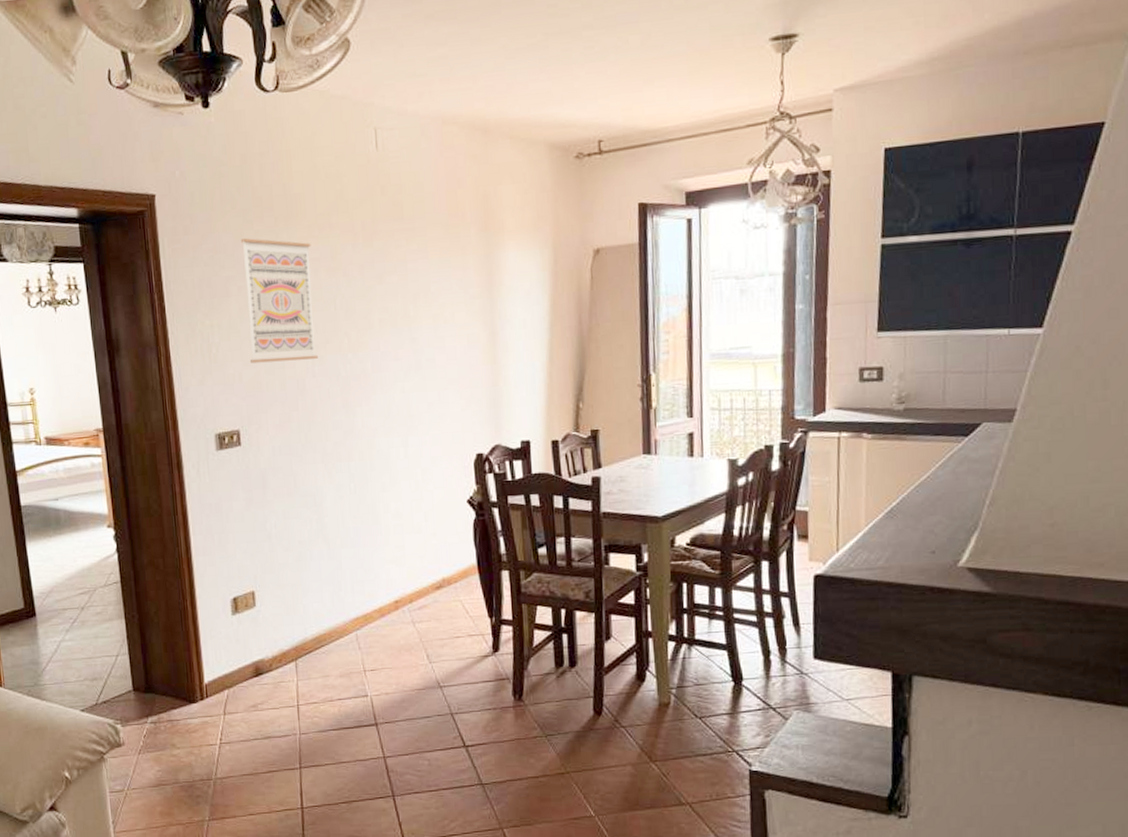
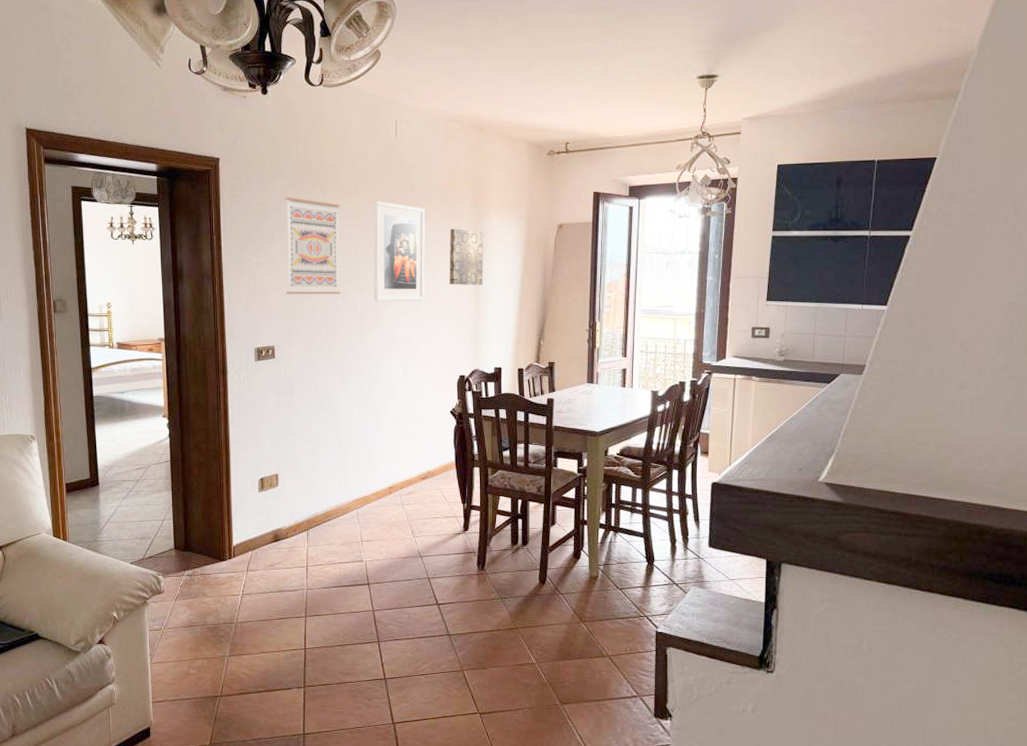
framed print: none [354,234,426,366] -> present [373,200,425,302]
wall art: none [452,264,500,338] -> present [449,229,484,285]

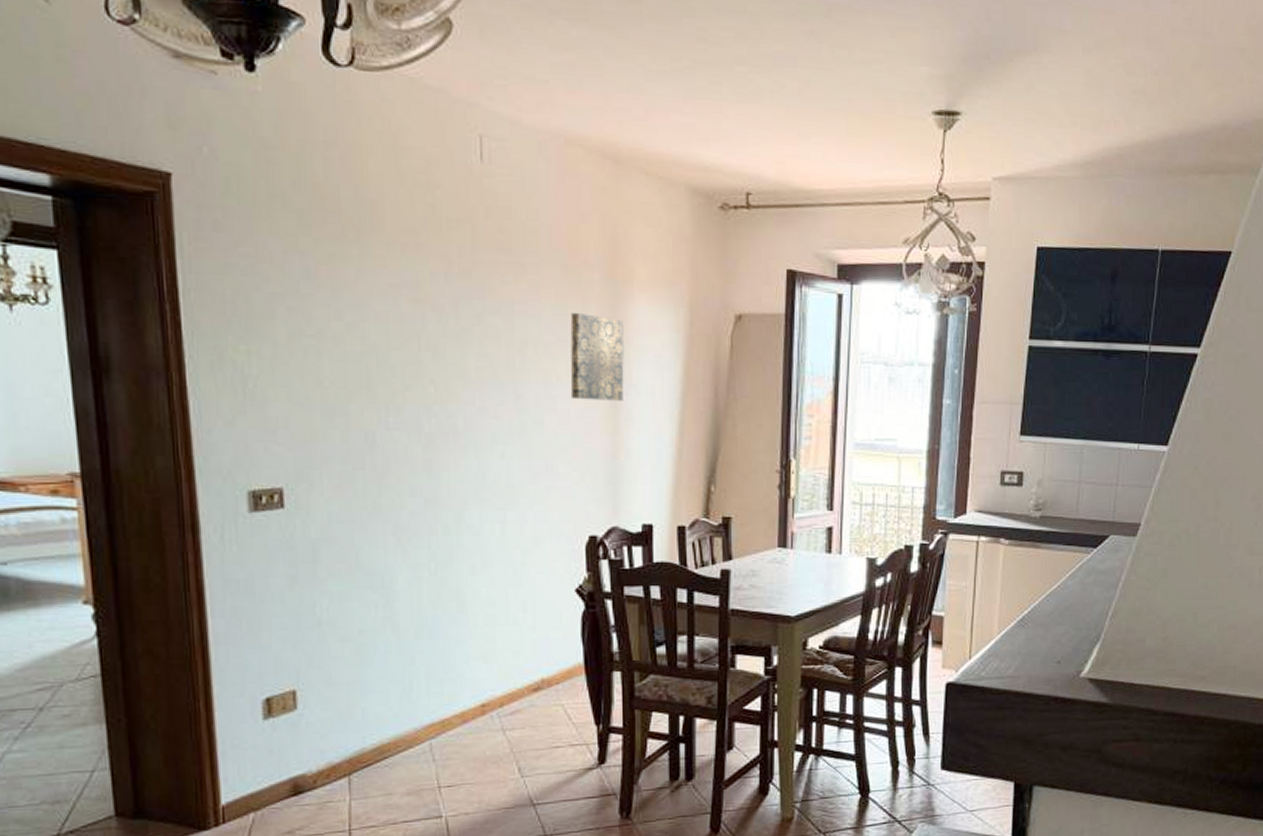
wall art: present [285,197,340,295] -> none [293,247,394,408]
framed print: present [373,200,425,302] -> none [447,261,532,423]

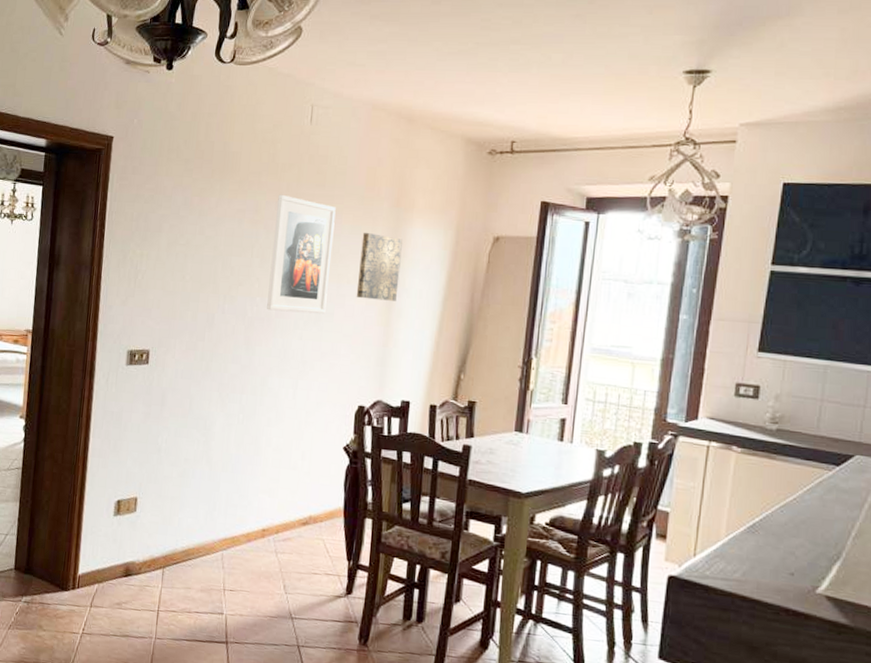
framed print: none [447,261,532,423] -> present [267,194,336,314]

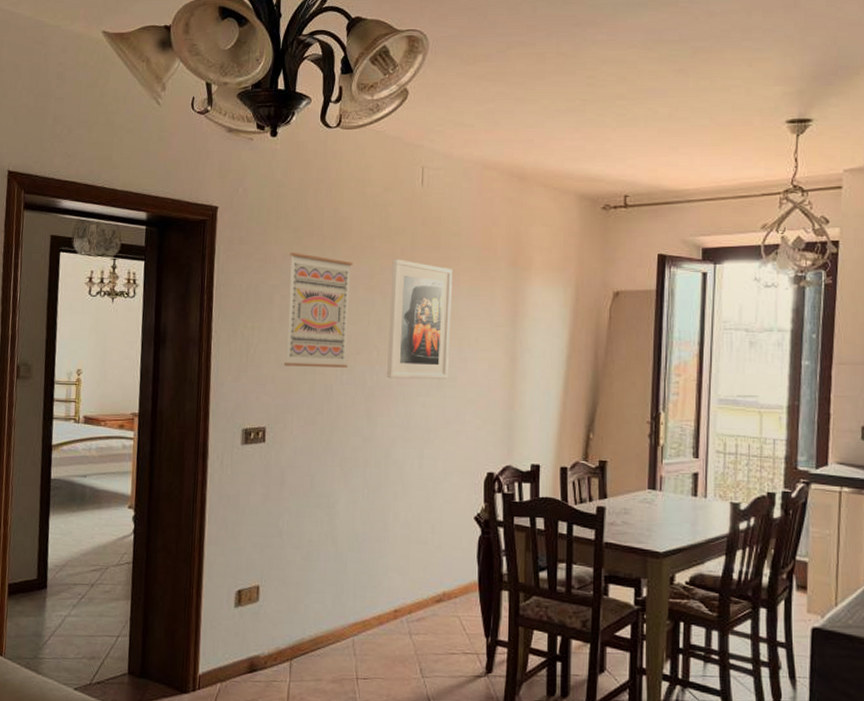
wall art: none [170,184,240,298] -> present [284,253,353,368]
wall art: present [356,233,403,301] -> none [478,294,522,362]

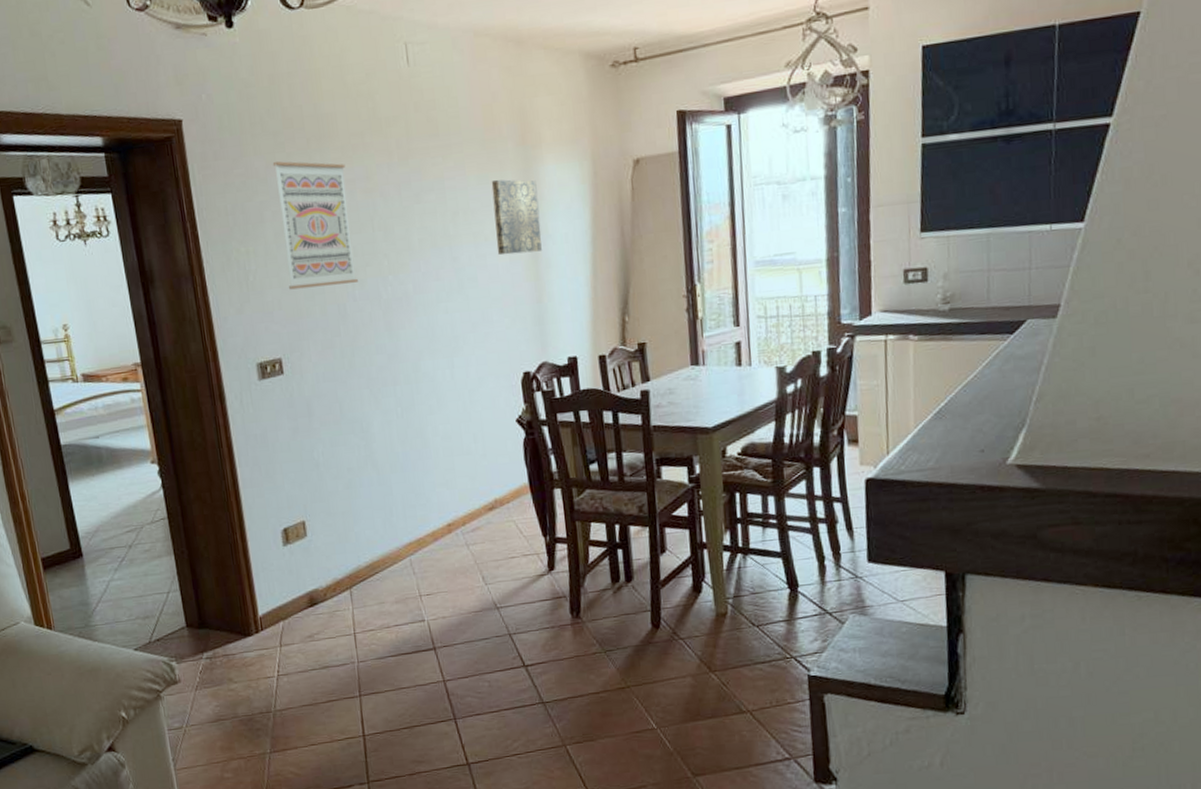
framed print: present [387,258,453,380] -> none [388,153,468,288]
wall art: none [478,294,522,362] -> present [491,179,542,256]

